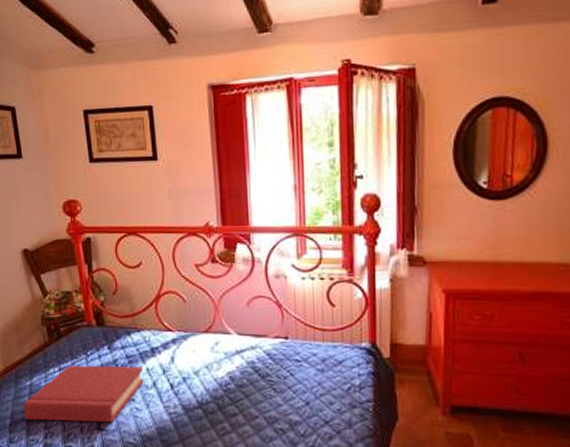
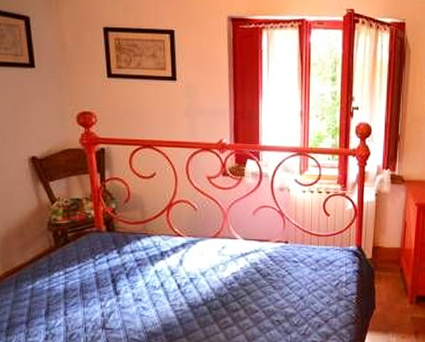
hardback book: present [23,365,144,423] -> none [23,268,152,323]

